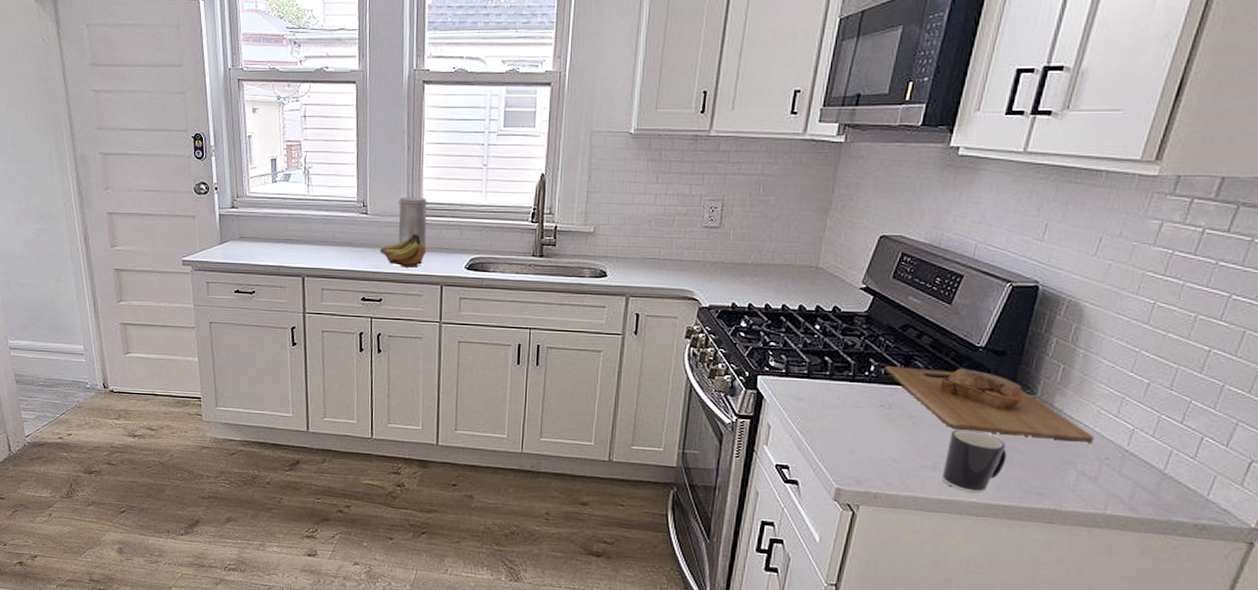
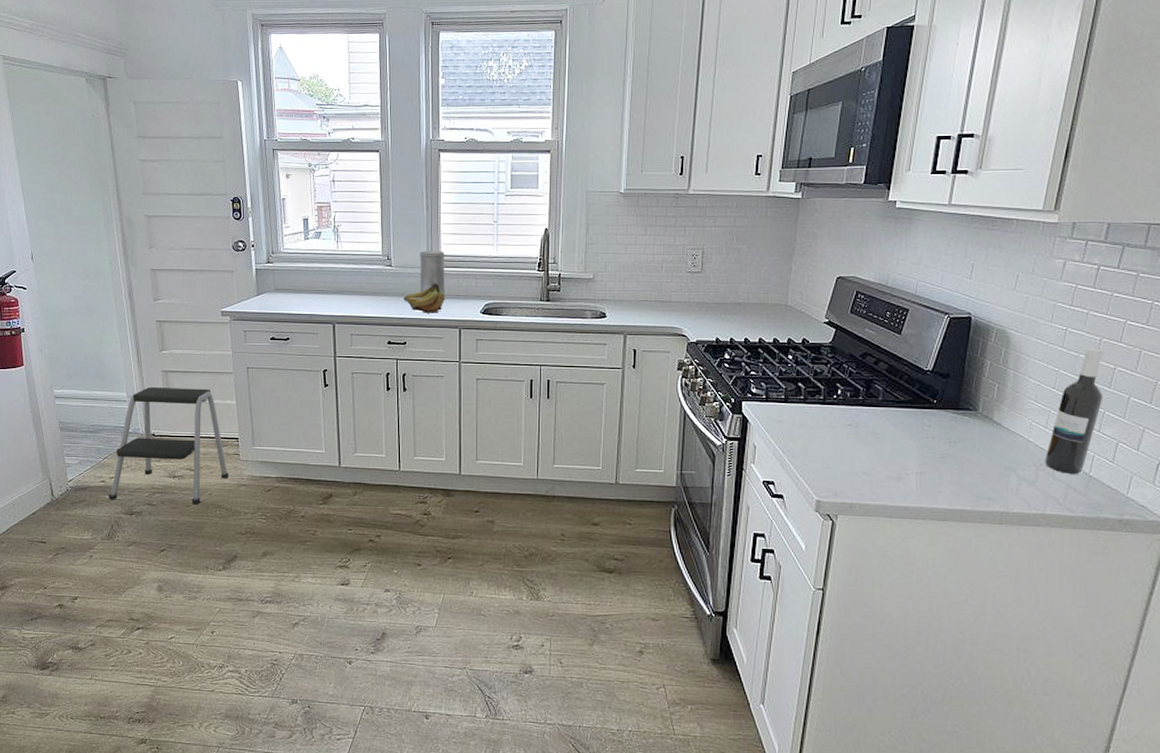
step stool: none [67,340,191,466] -> present [108,386,229,505]
cutting board: present [884,366,1094,443] -> none [849,389,1029,451]
mug: present [942,429,1007,493] -> none [906,443,959,500]
wine bottle: none [1111,325,1198,472] -> present [1045,347,1104,475]

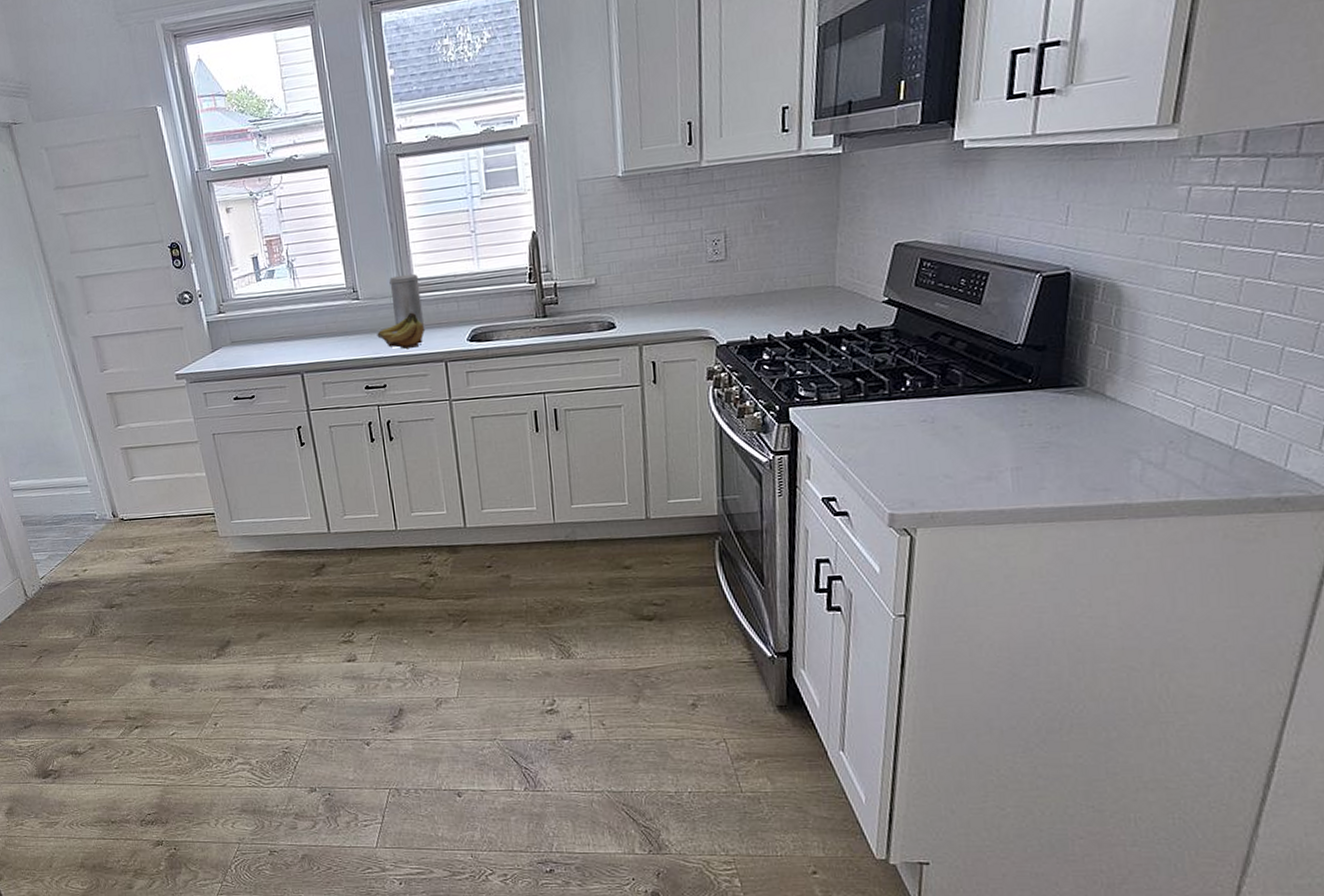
step stool: present [108,386,229,505] -> none [84,462,210,594]
wine bottle: present [1045,347,1104,475] -> none [1175,290,1249,451]

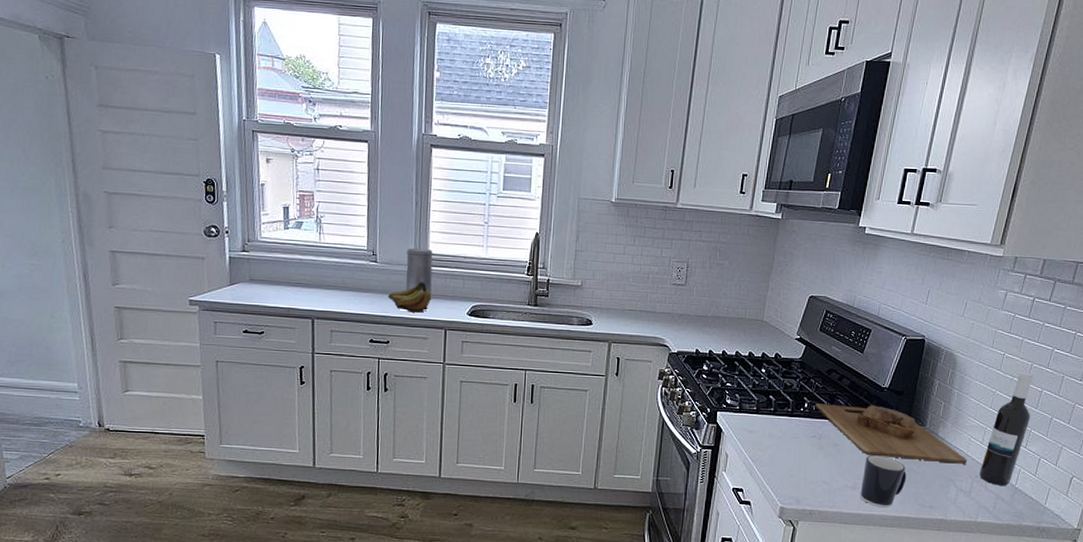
cutting board: none [920,368,1154,434] -> present [815,403,967,464]
mug: none [999,432,1065,499] -> present [860,455,907,508]
wine bottle: none [1175,290,1249,451] -> present [979,372,1033,487]

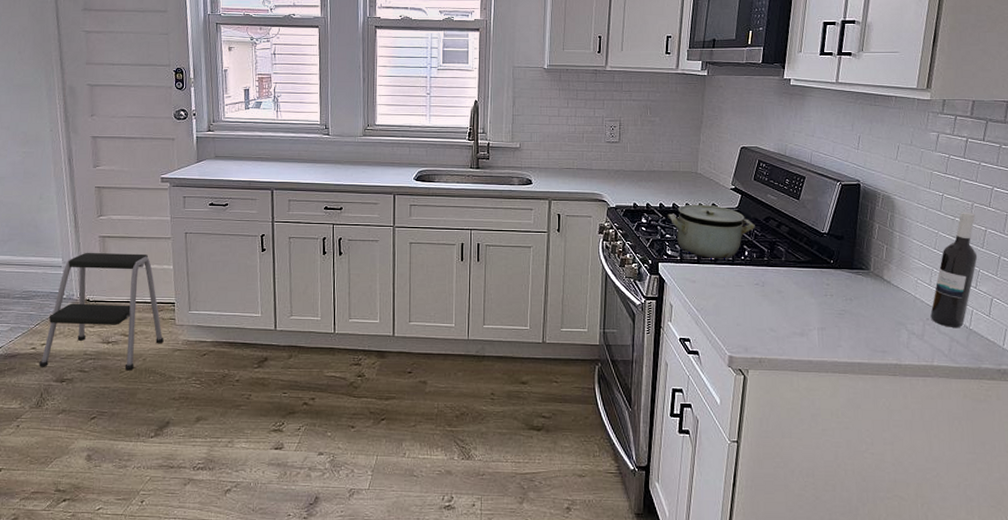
step stool: none [53,377,192,505] -> present [39,252,164,371]
fruit: present [388,281,431,313] -> none [340,151,380,180]
canister: present [406,247,433,300] -> none [356,120,381,167]
saucepan: none [729,353,817,410] -> present [667,204,755,258]
cutting board: present [815,403,967,464] -> none [755,250,916,307]
mug: present [860,455,907,508] -> none [809,301,855,354]

